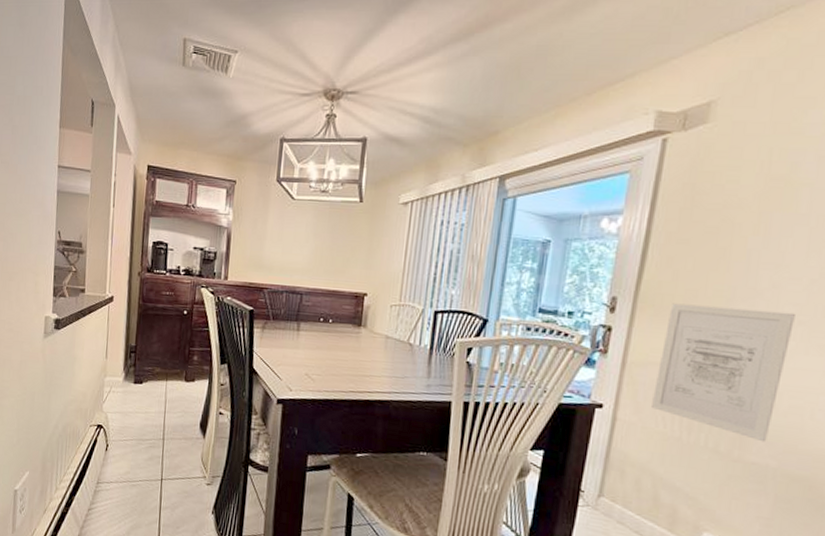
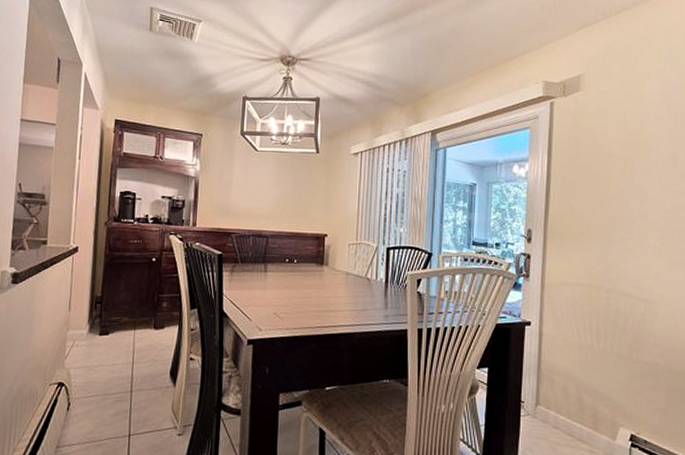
wall art: present [652,303,795,443] -> none [568,233,660,344]

